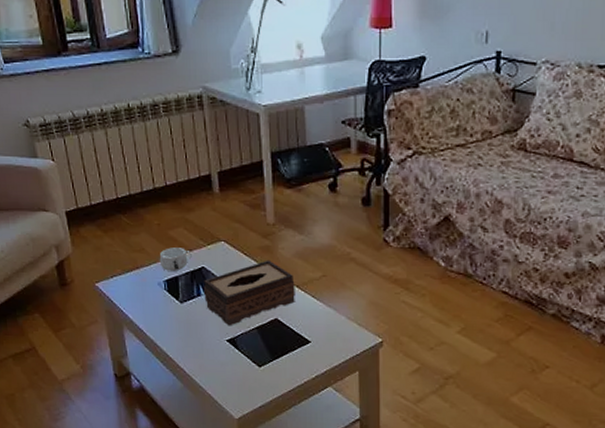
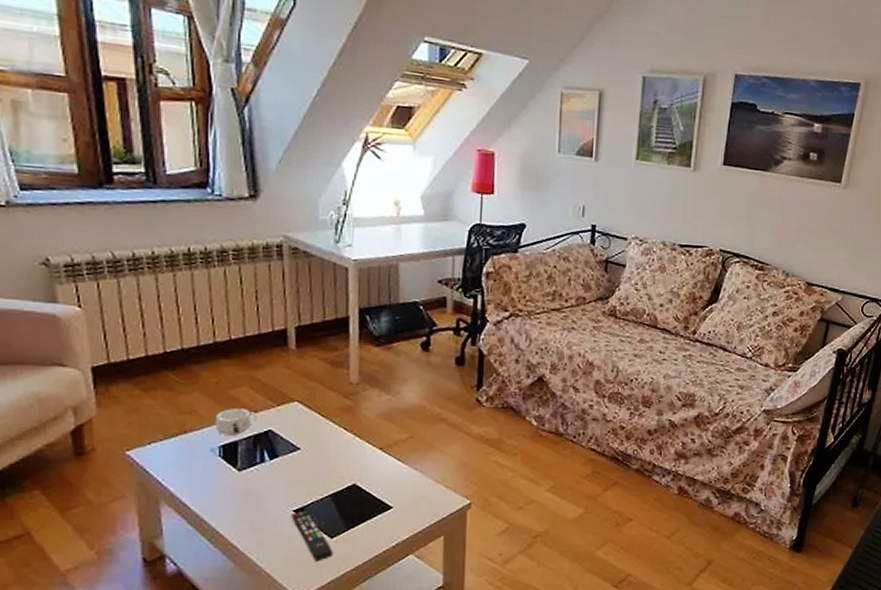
tissue box: present [204,260,295,326] -> none [269,421,378,495]
remote control: none [225,340,262,388] -> present [291,510,333,562]

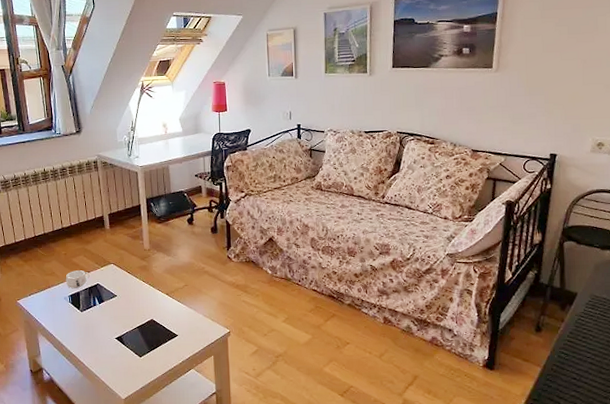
remote control: present [291,510,333,562] -> none [114,338,142,374]

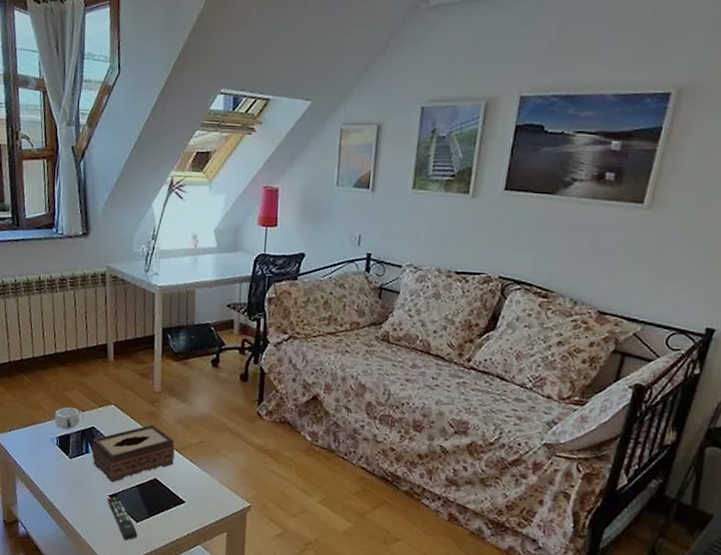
tissue box: none [98,276,166,327] -> present [92,424,175,483]
remote control: none [114,338,142,374] -> present [107,496,138,541]

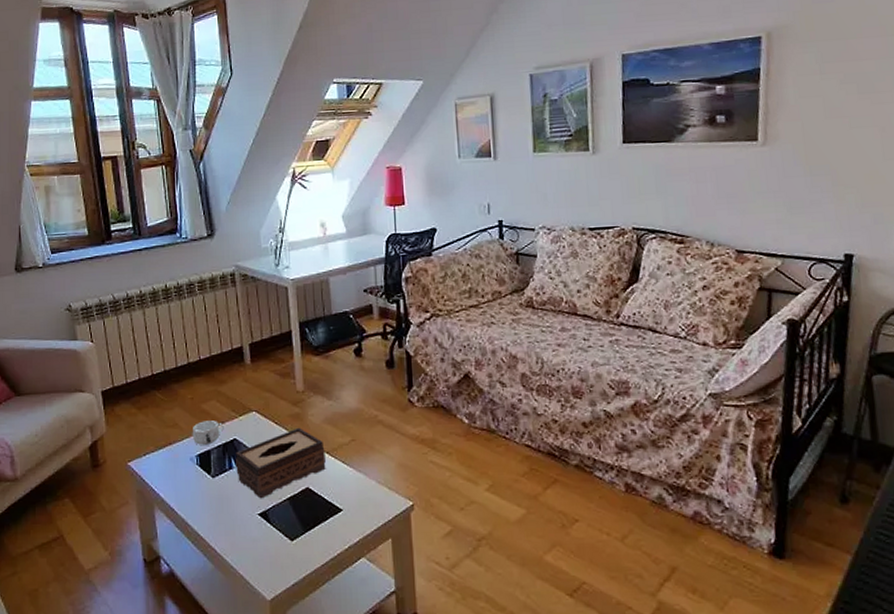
remote control: present [107,496,138,541] -> none [257,513,294,564]

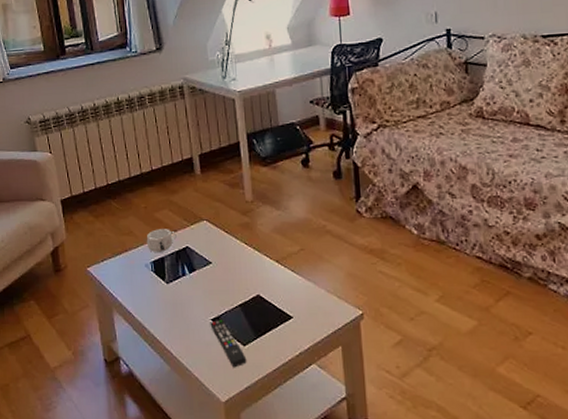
tissue box: present [236,427,326,499] -> none [188,236,276,305]
remote control: none [257,513,294,564] -> present [210,319,247,368]

